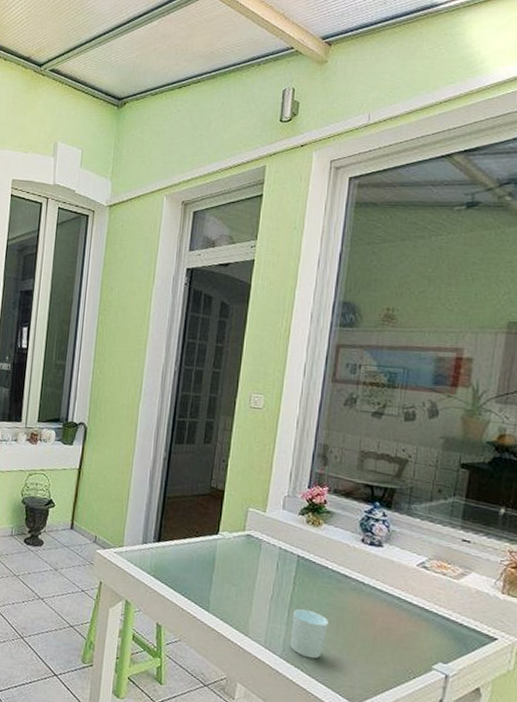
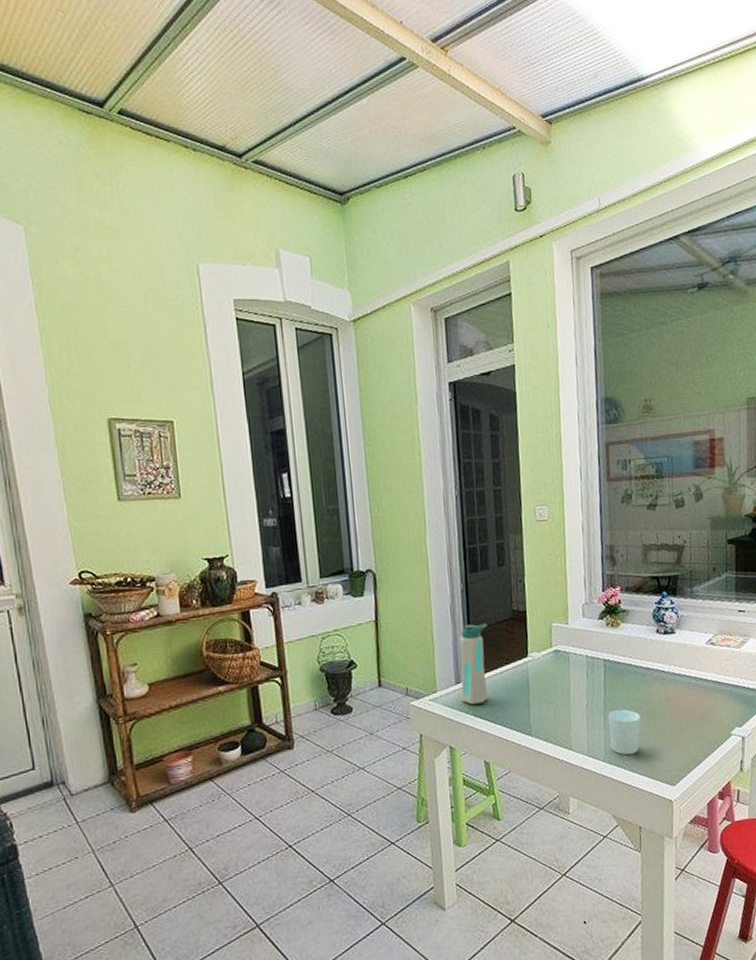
water bottle: none [145,491,184,568] -> present [459,623,488,705]

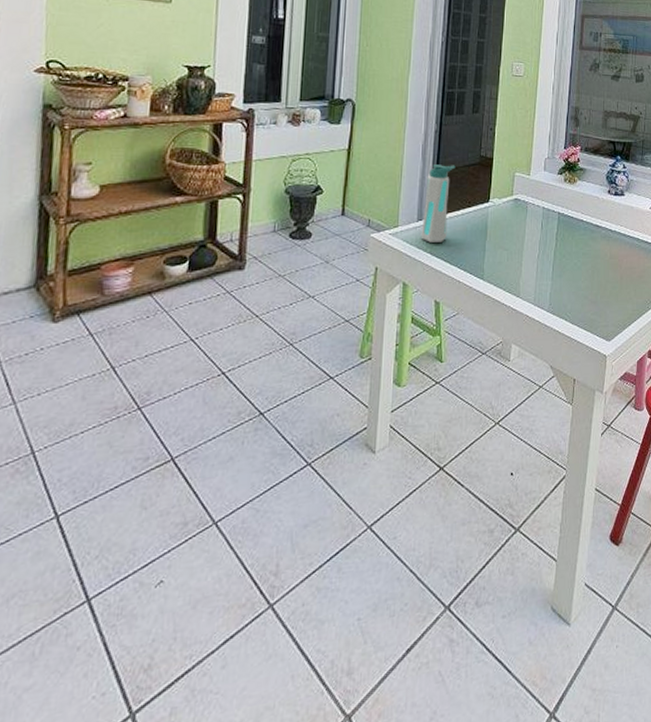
cup: present [607,709,641,755] -> none [555,263,585,307]

